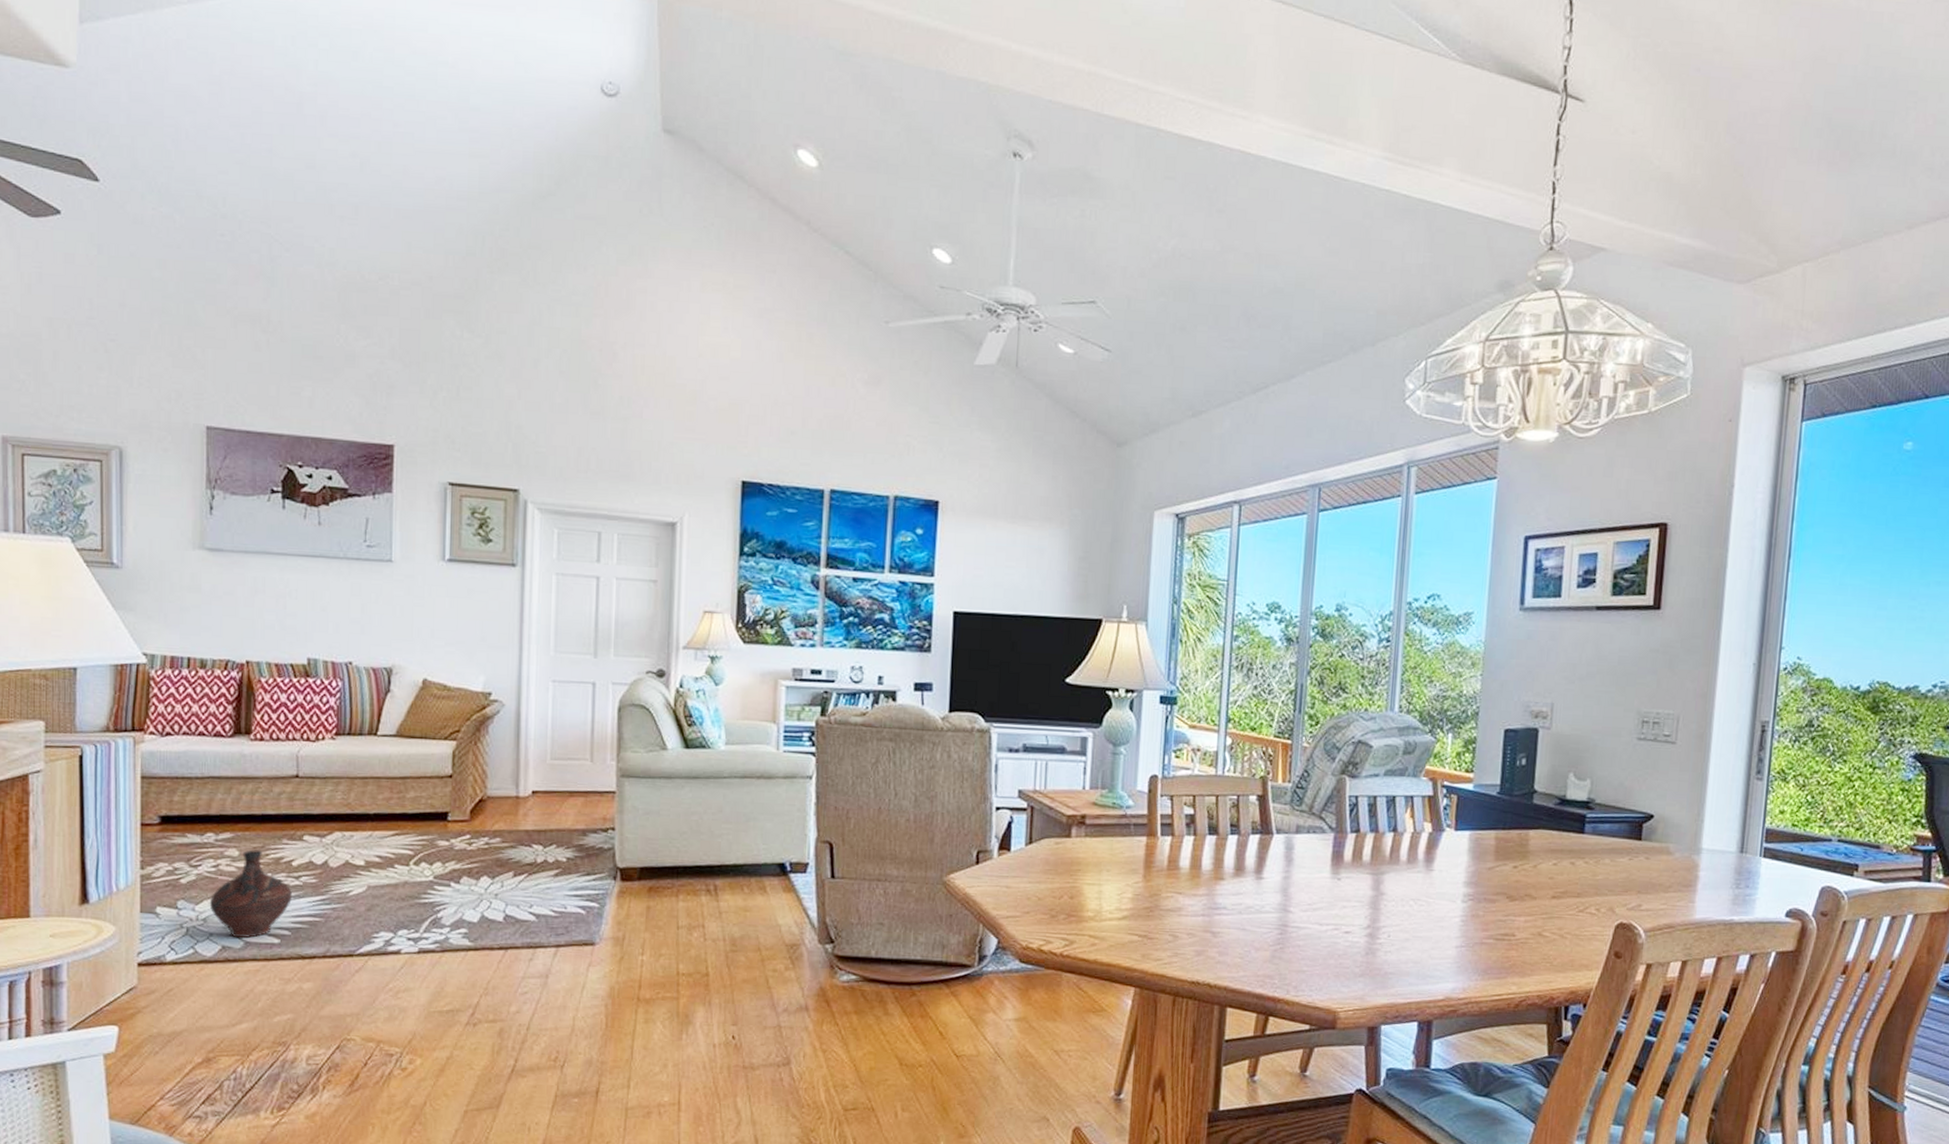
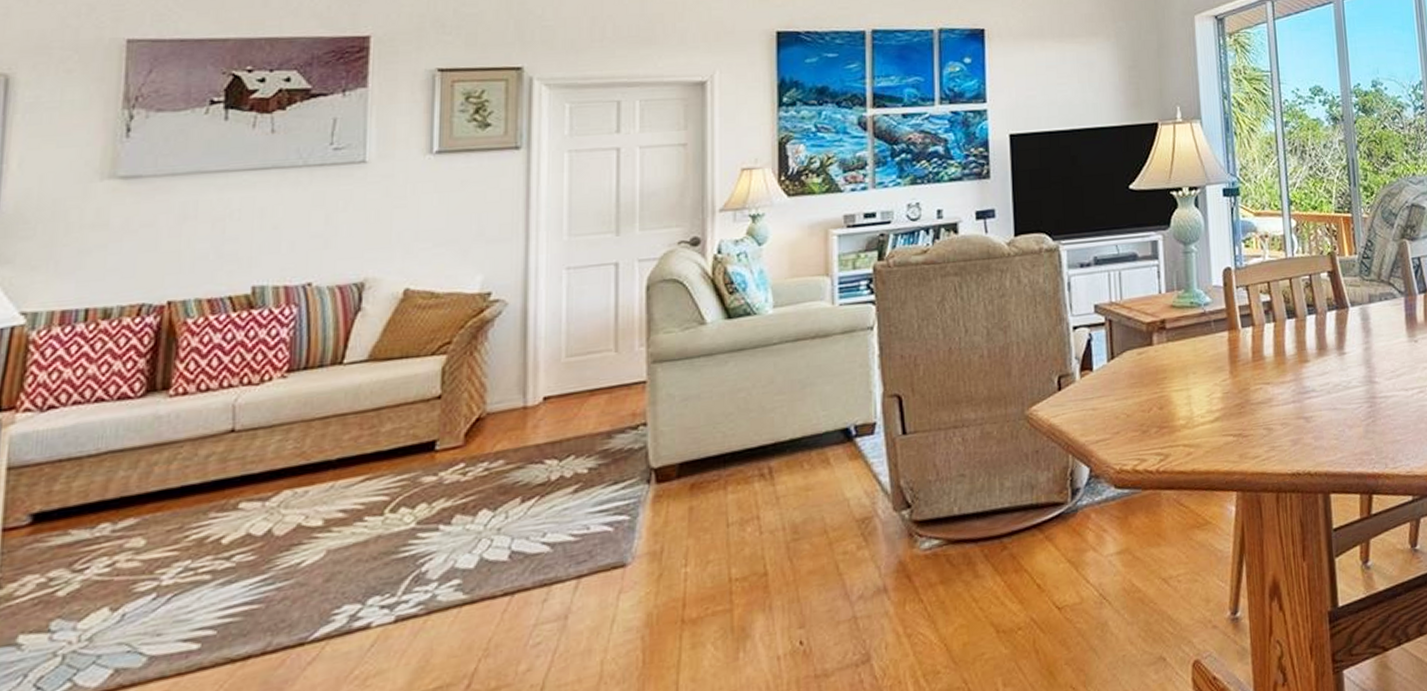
ceramic jug: present [209,849,292,939] -> none [98,532,220,655]

